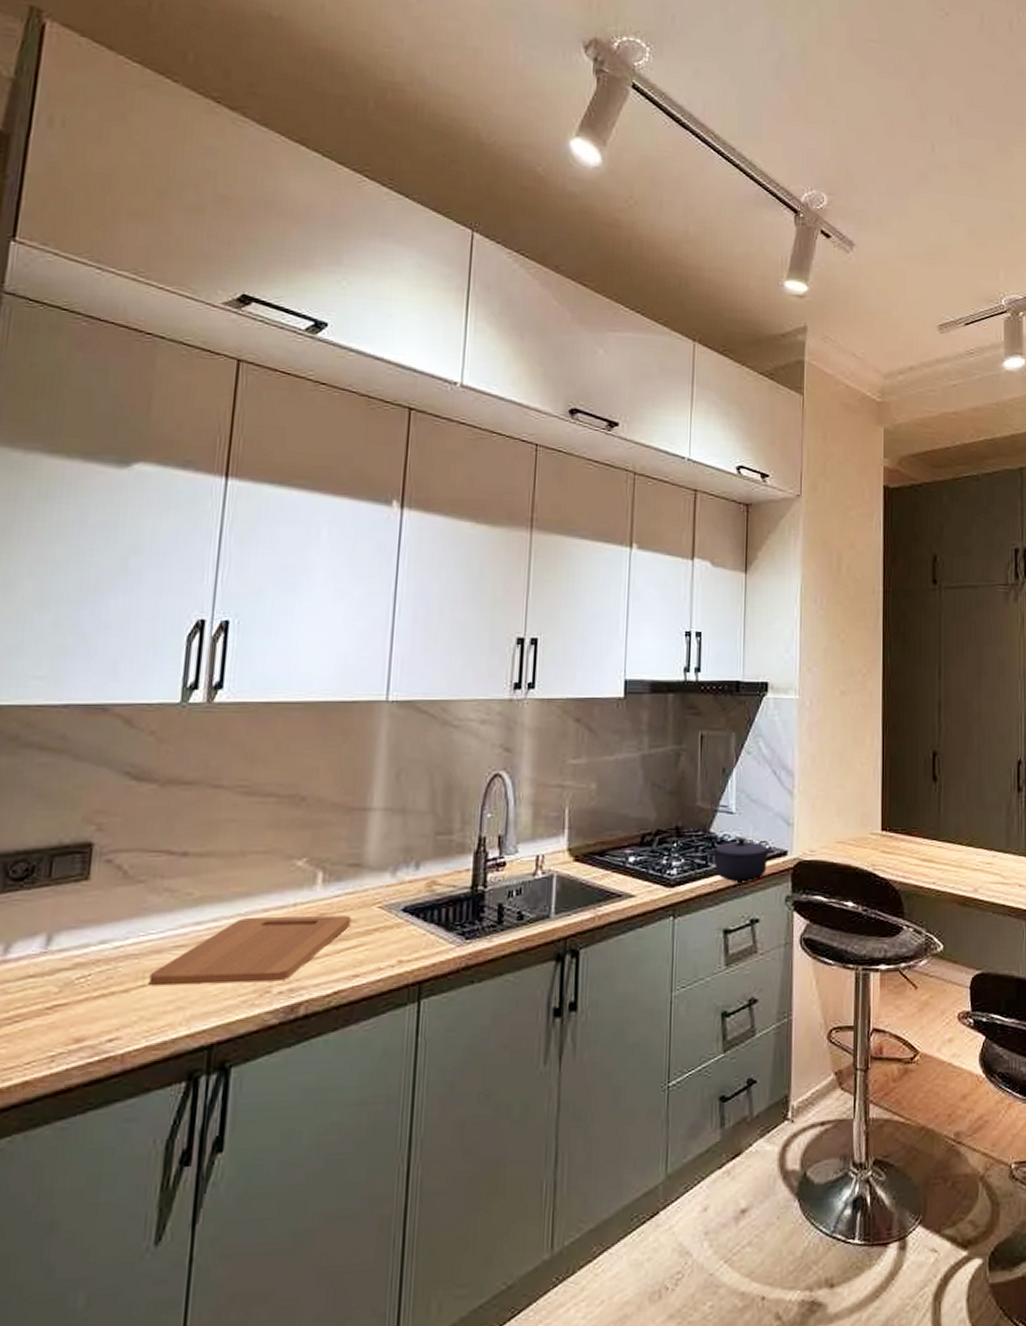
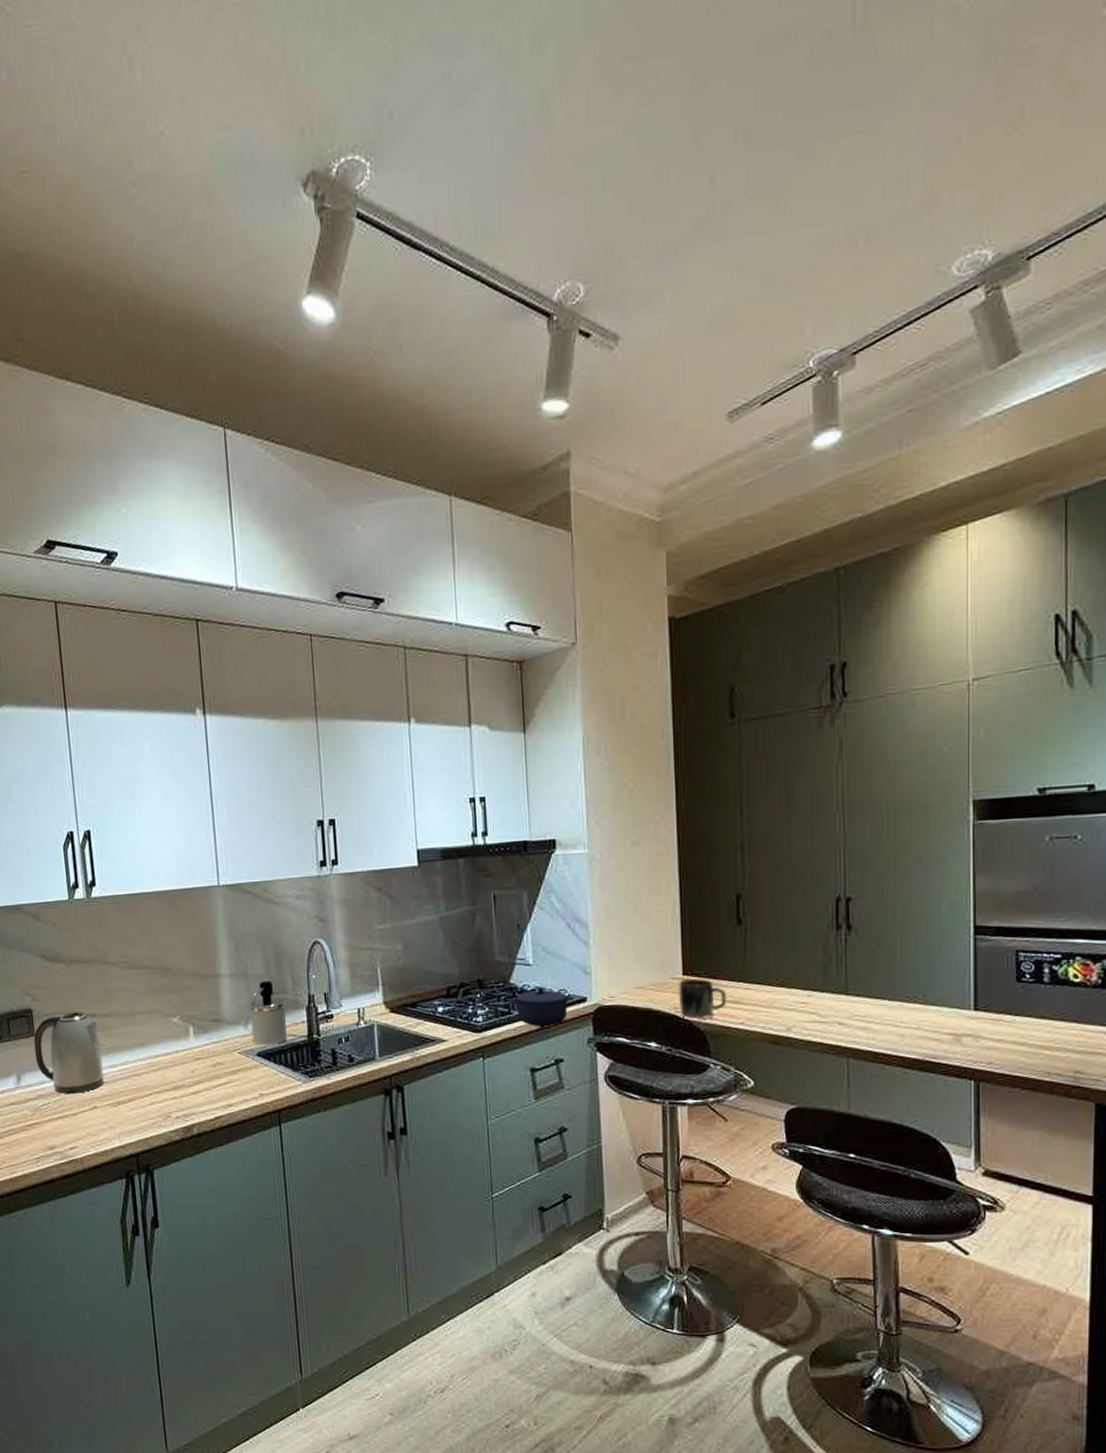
kettle: none [82,849,188,962] -> present [33,1012,104,1094]
cutting board: present [148,916,352,986] -> none [87,1060,220,1112]
soap dispenser: none [399,818,451,898] -> present [248,981,287,1045]
mug: none [877,835,921,876] -> present [679,979,727,1018]

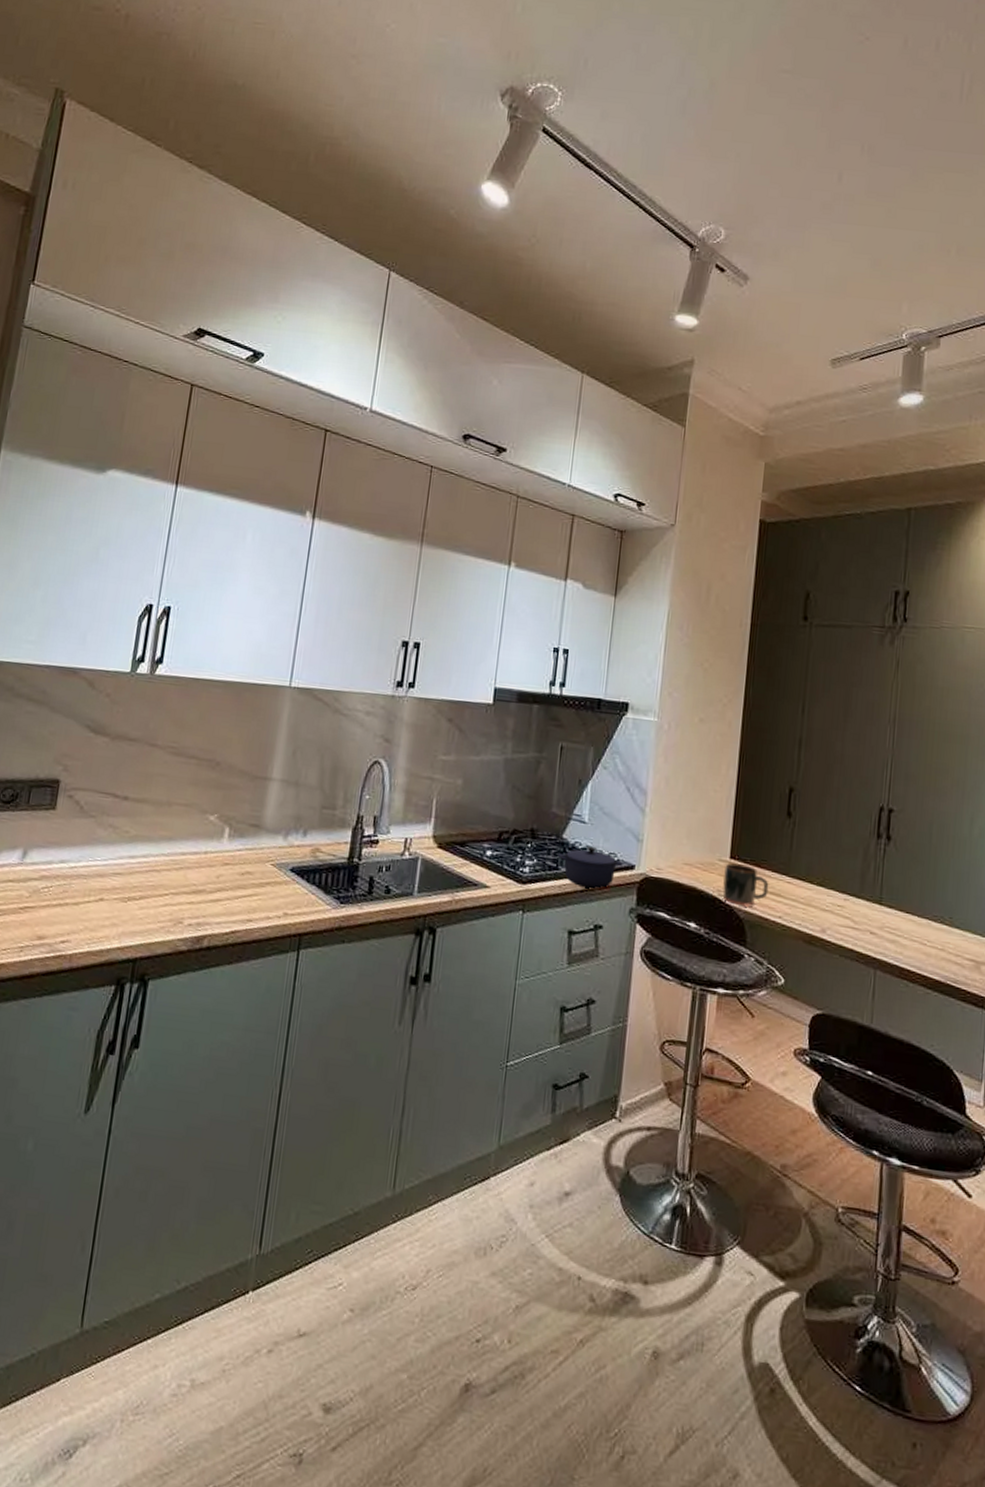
kettle: present [33,1012,104,1094] -> none [49,790,127,881]
soap dispenser: present [248,981,287,1045] -> none [289,792,334,862]

